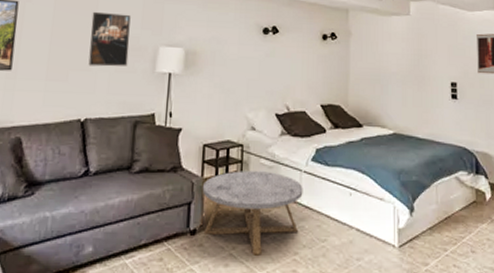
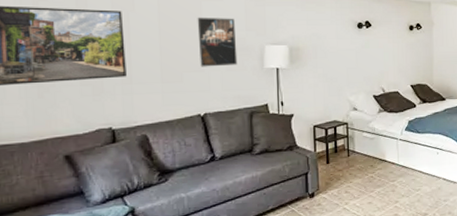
coffee table: present [202,171,303,256] -> none [316,142,400,207]

